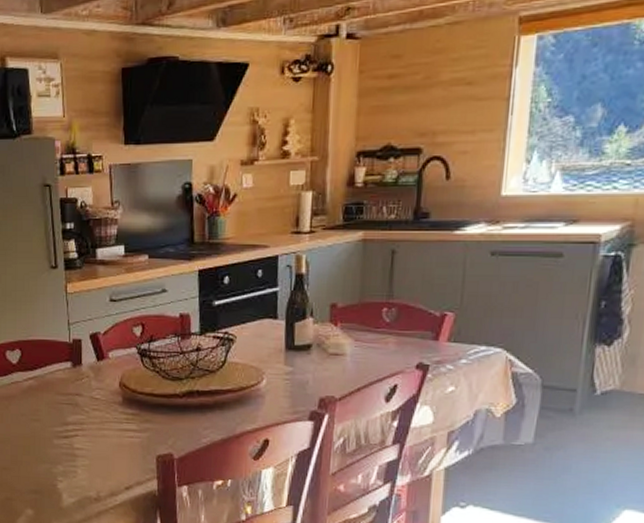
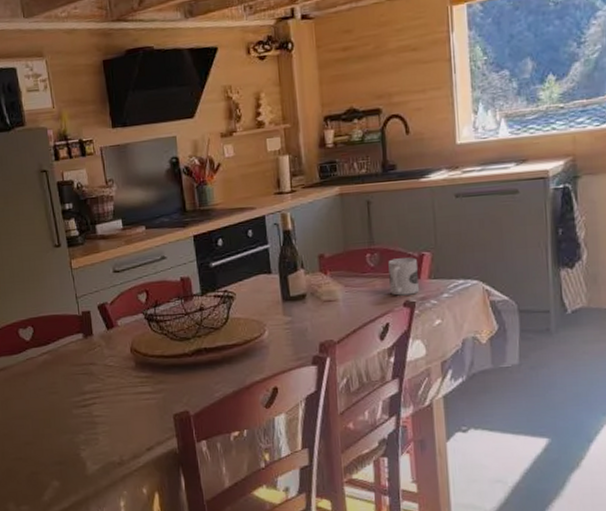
mug: none [403,316,438,357] -> present [388,257,419,296]

